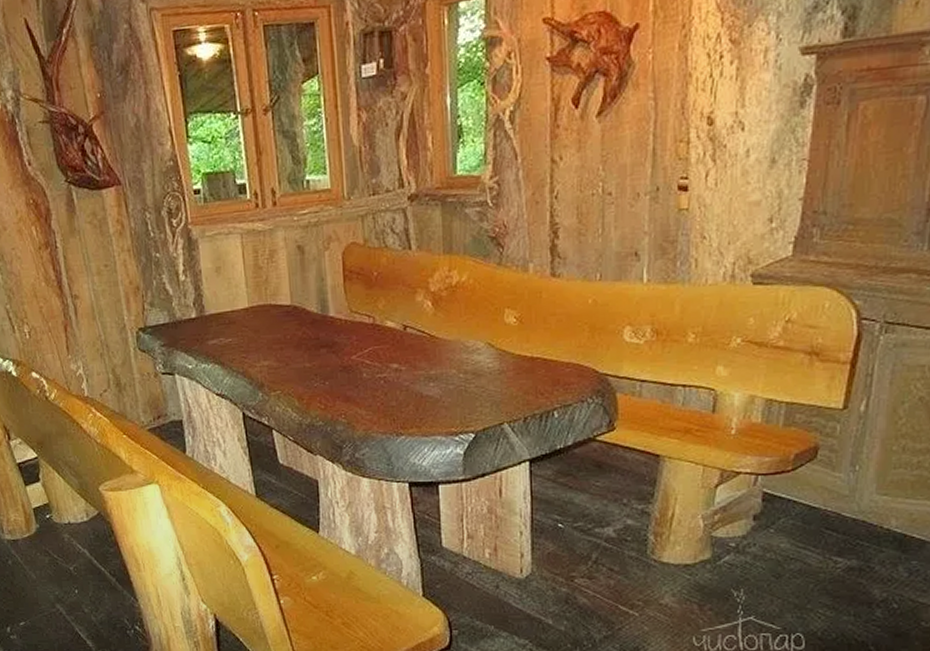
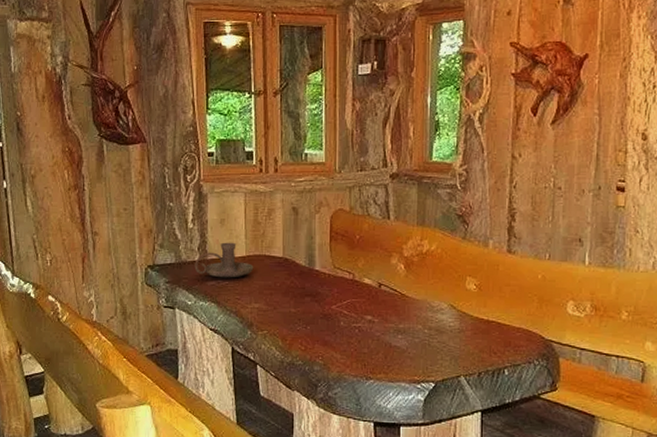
candle holder: none [191,292,259,336] -> present [194,242,254,278]

